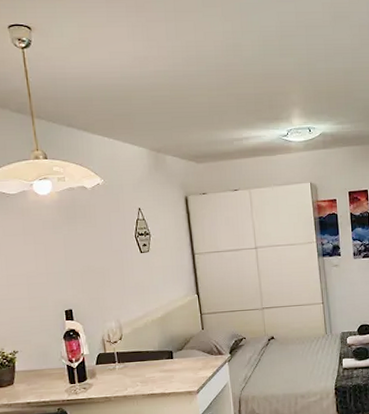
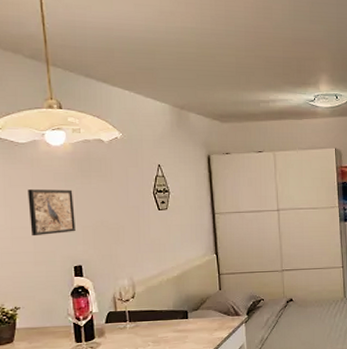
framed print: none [20,236,65,283] -> present [27,189,76,237]

